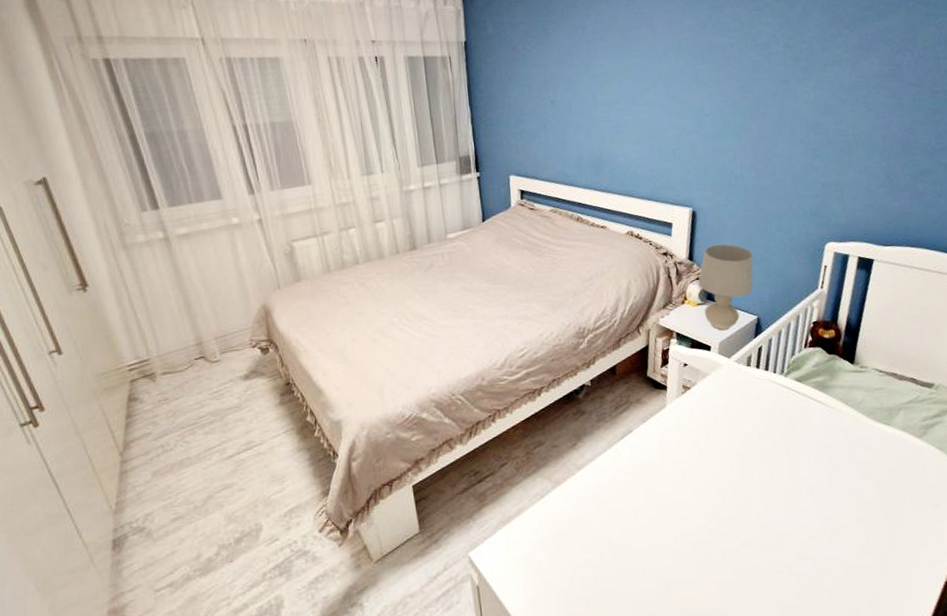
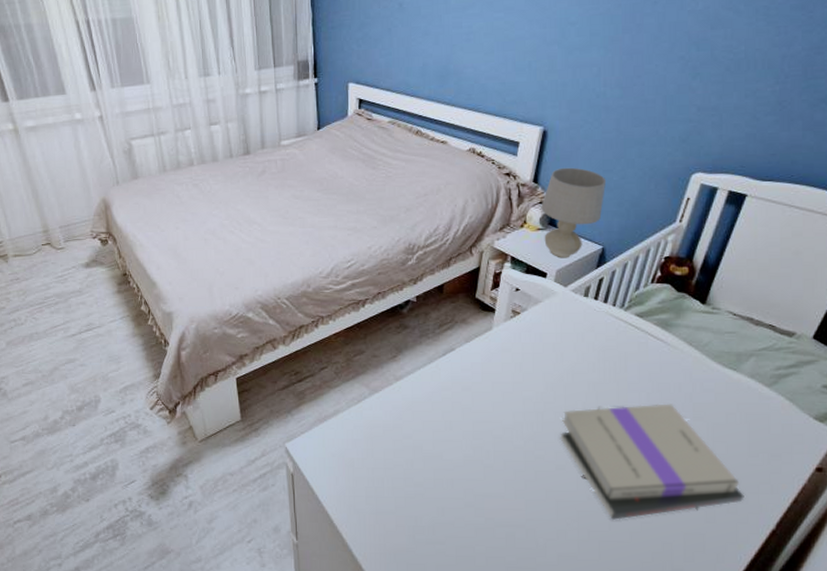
books: none [741,464,916,592] -> present [560,404,744,520]

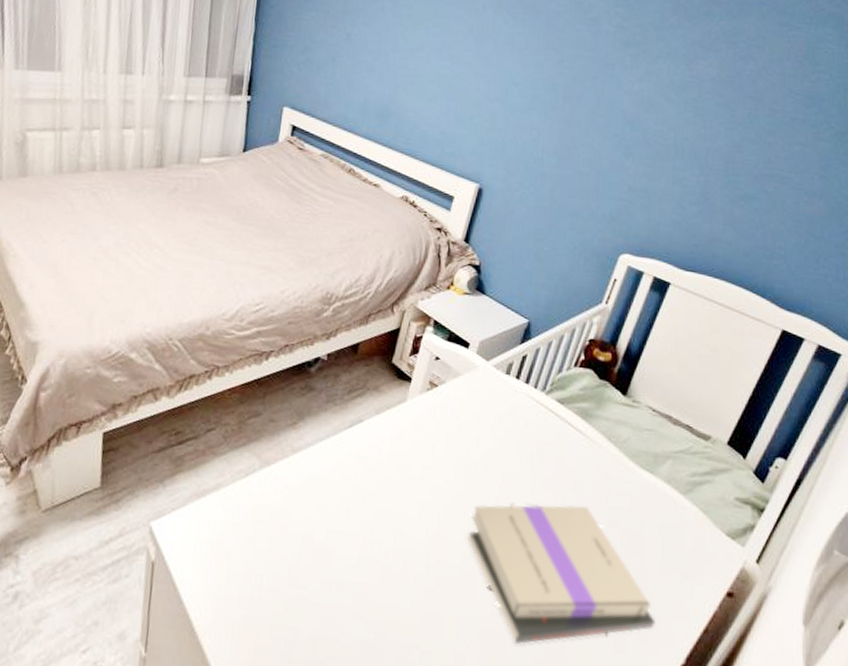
table lamp: present [541,167,607,258] -> none [469,230,538,329]

